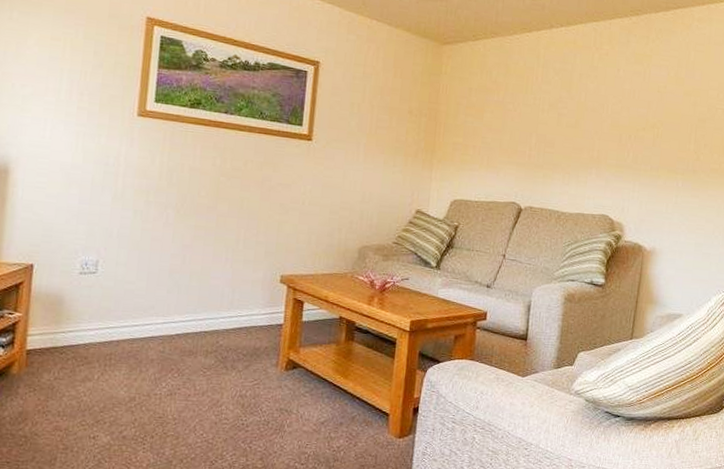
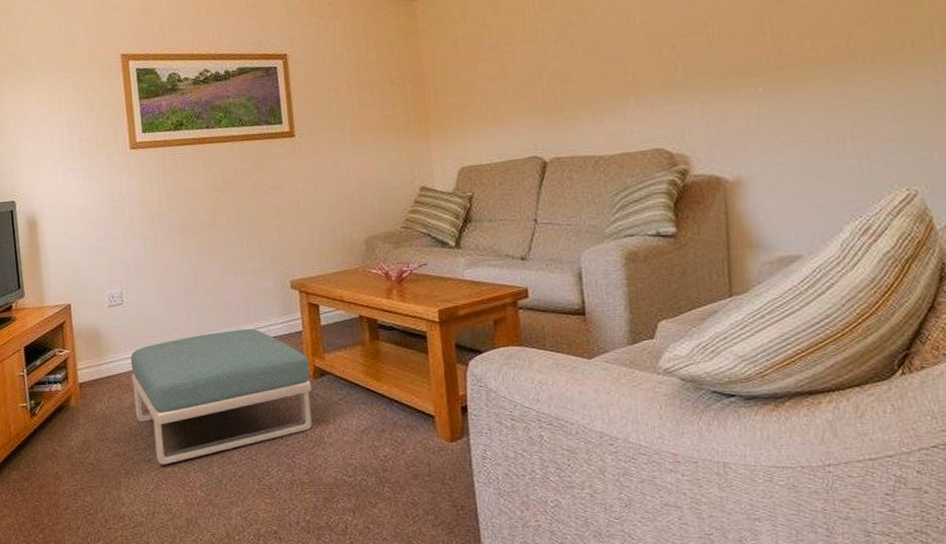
footstool: none [88,314,284,443] -> present [130,329,312,465]

